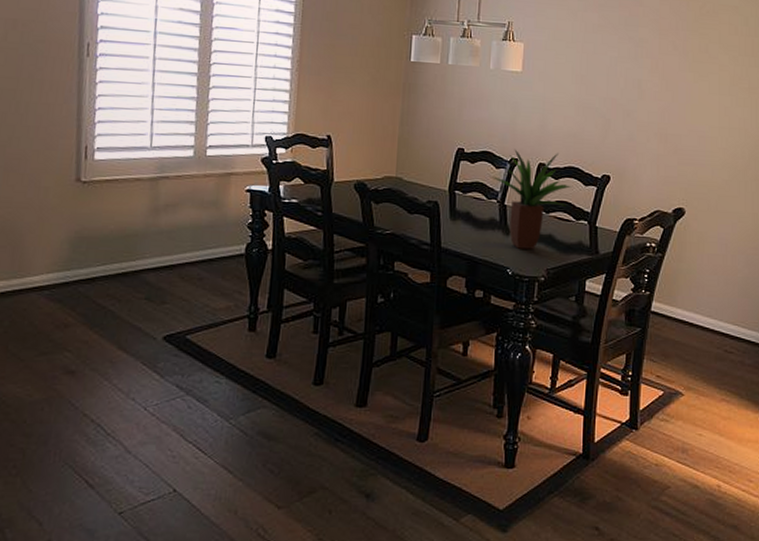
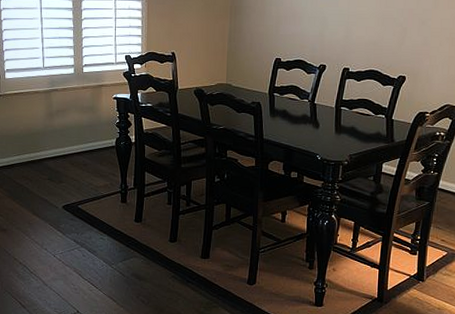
potted plant: present [491,149,572,249] -> none [303,57,372,139]

